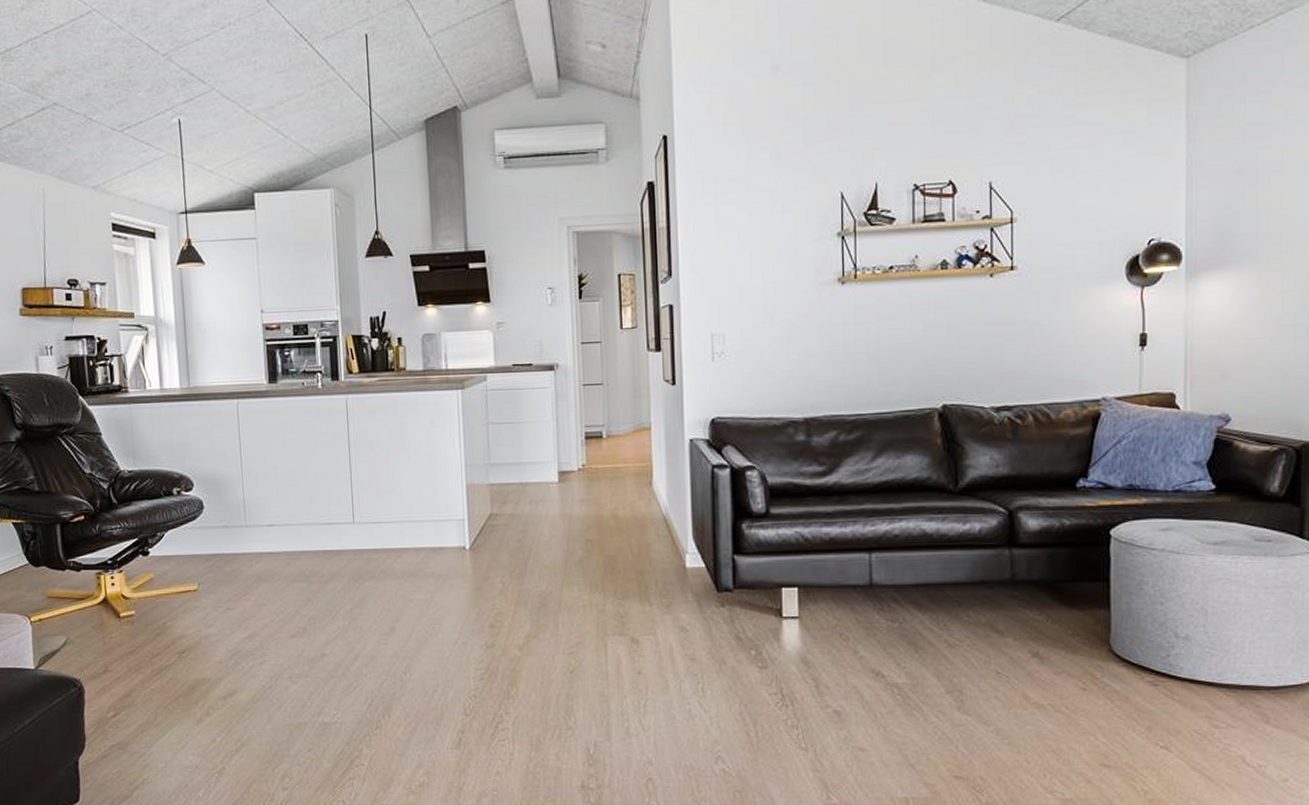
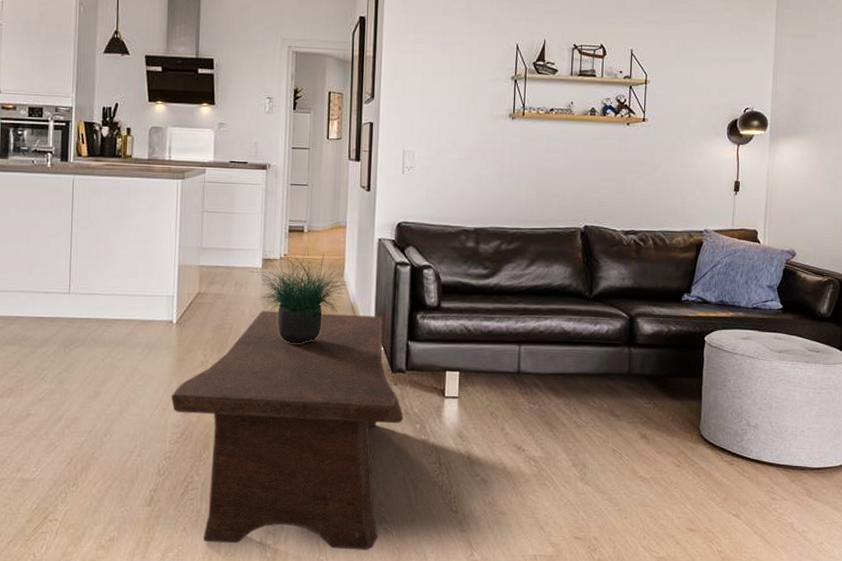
coffee table: none [470,528,735,794] -> present [170,310,403,550]
potted plant: none [545,453,657,565] -> present [250,246,347,344]

